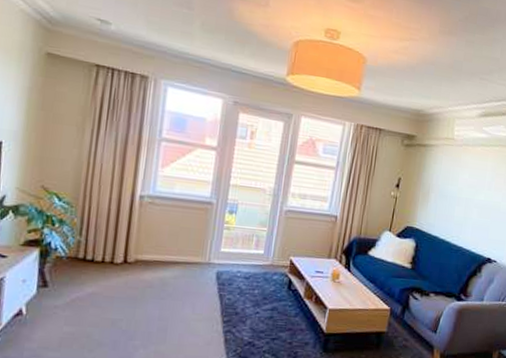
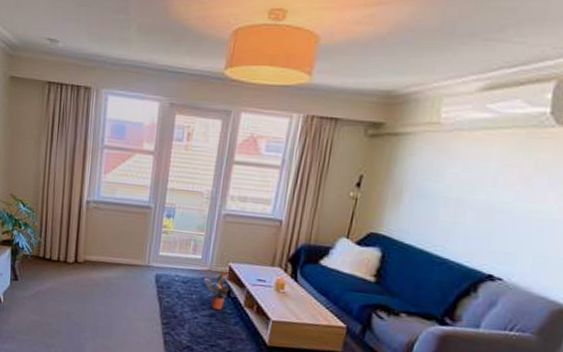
potted plant: none [266,264,293,303] -> present [204,270,232,310]

